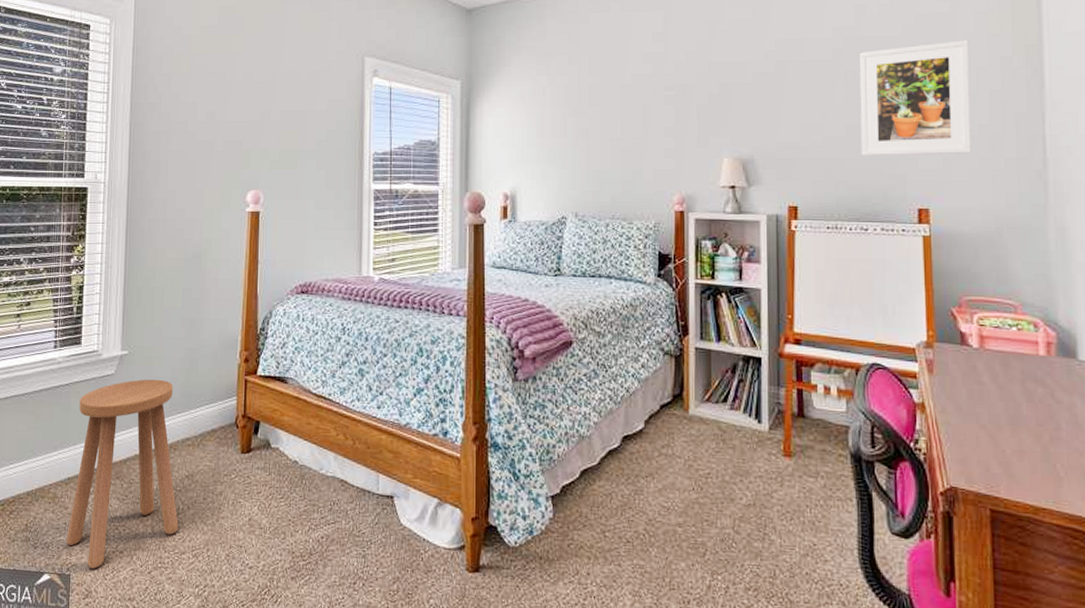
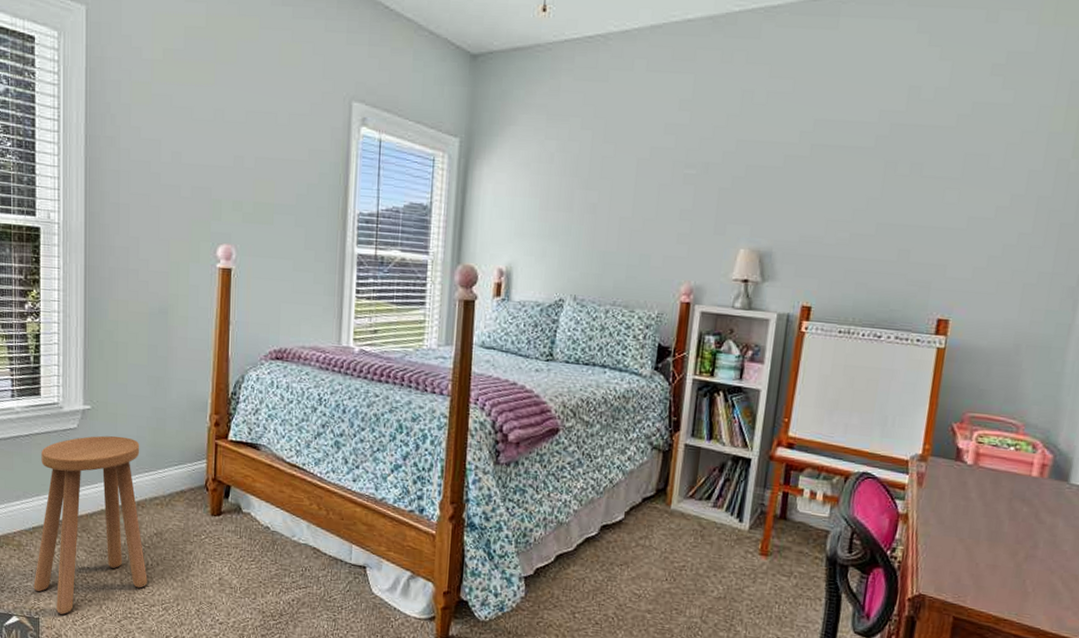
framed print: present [859,40,971,157] -> none [887,136,1027,264]

